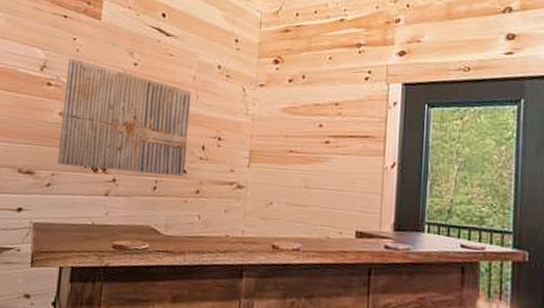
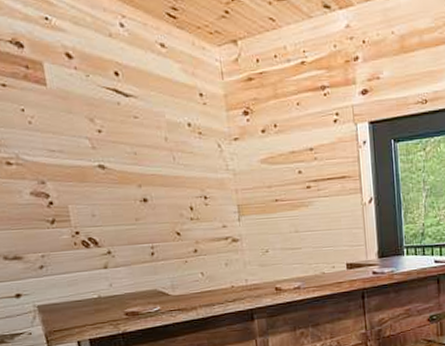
wall art: present [56,57,192,177] -> none [22,131,179,246]

